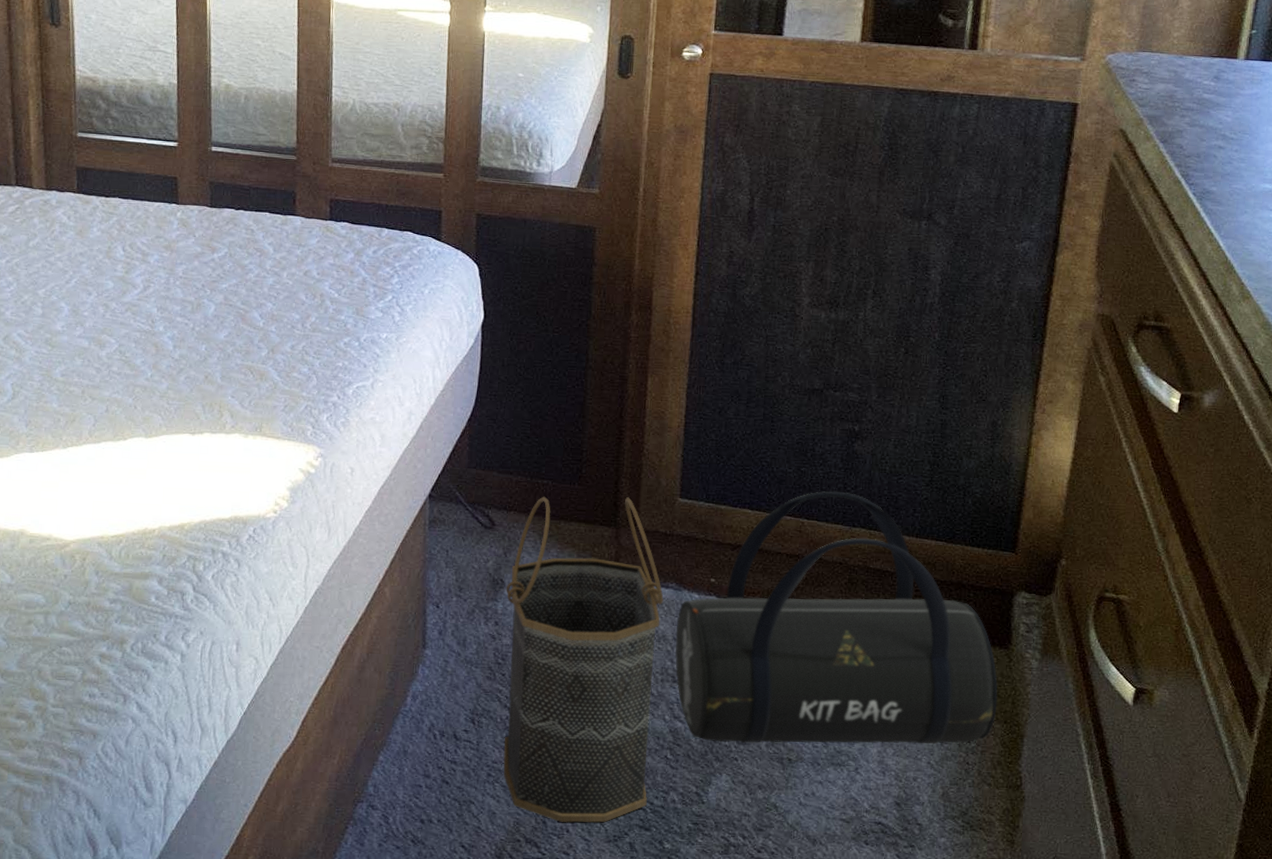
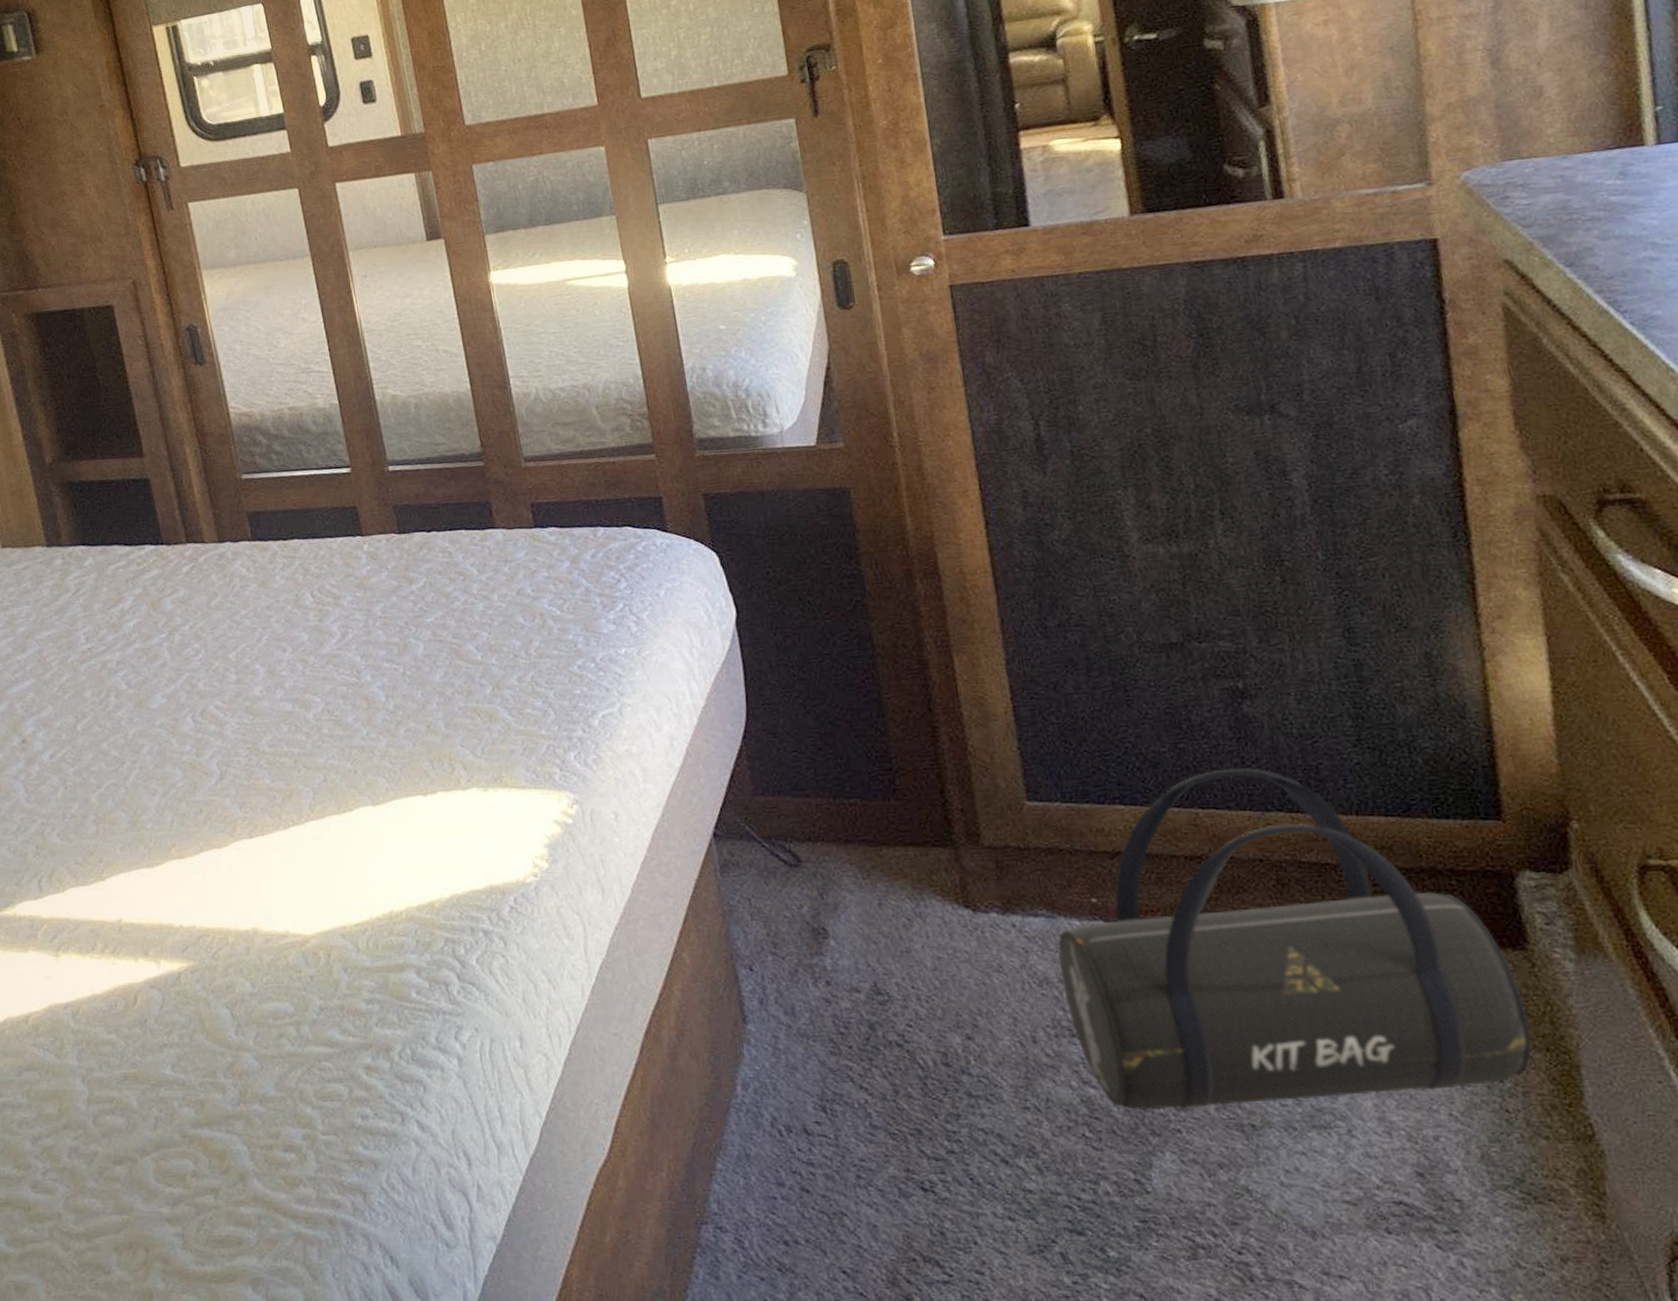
basket: present [503,496,664,823] -> none [831,808,1072,1232]

